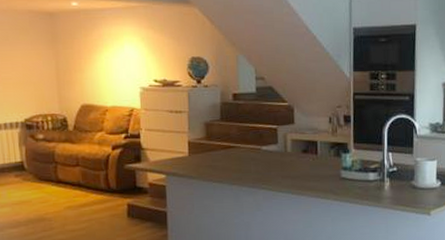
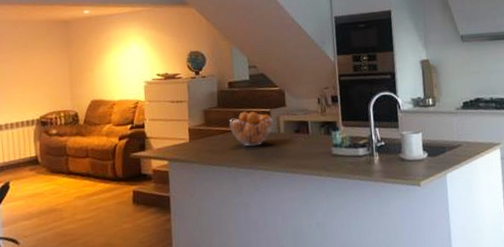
fruit basket: none [232,127,280,164] -> present [229,111,273,147]

